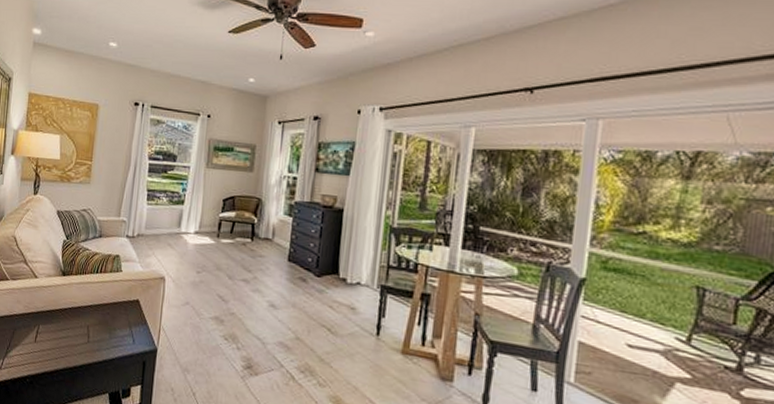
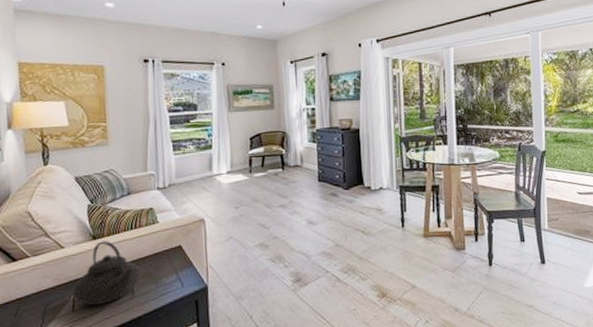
teapot: none [37,278,99,343] -> present [72,240,142,306]

